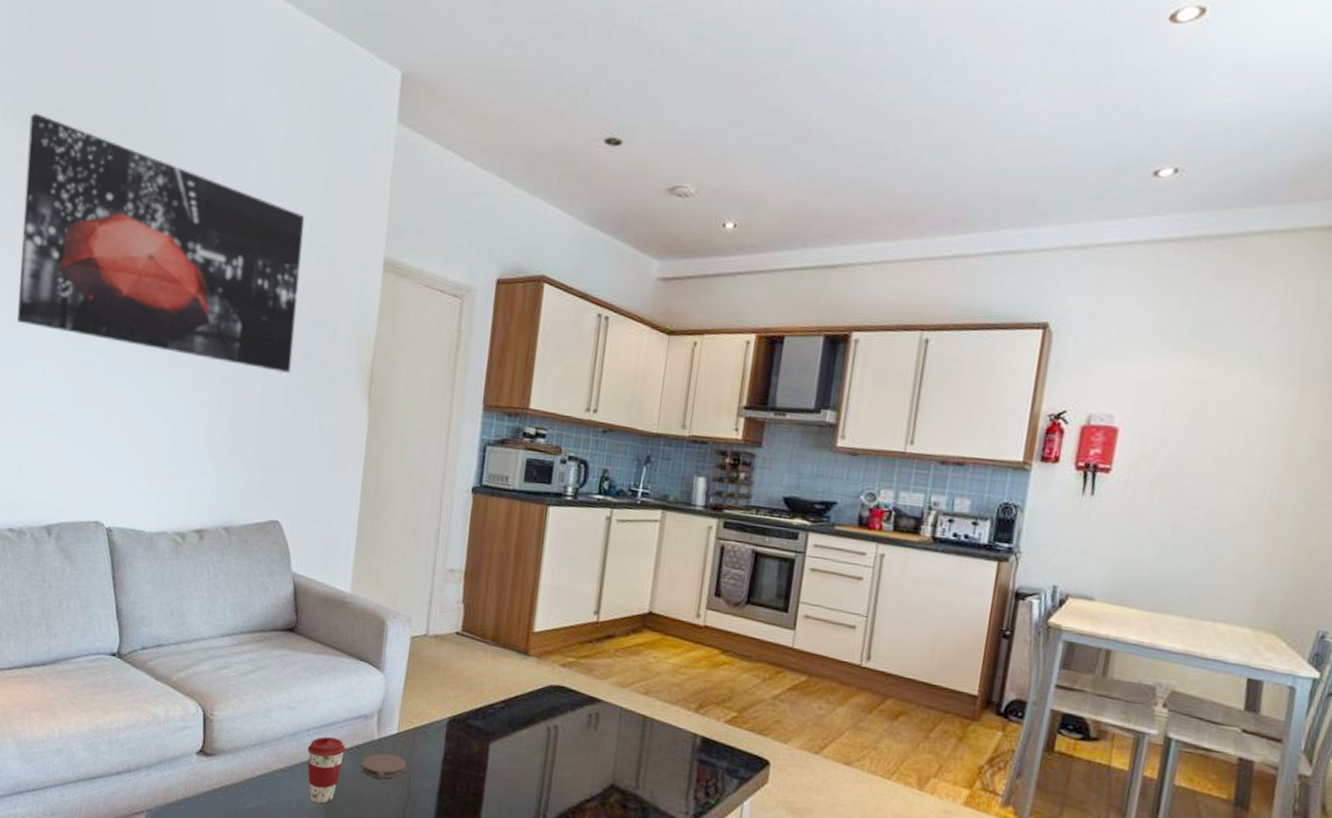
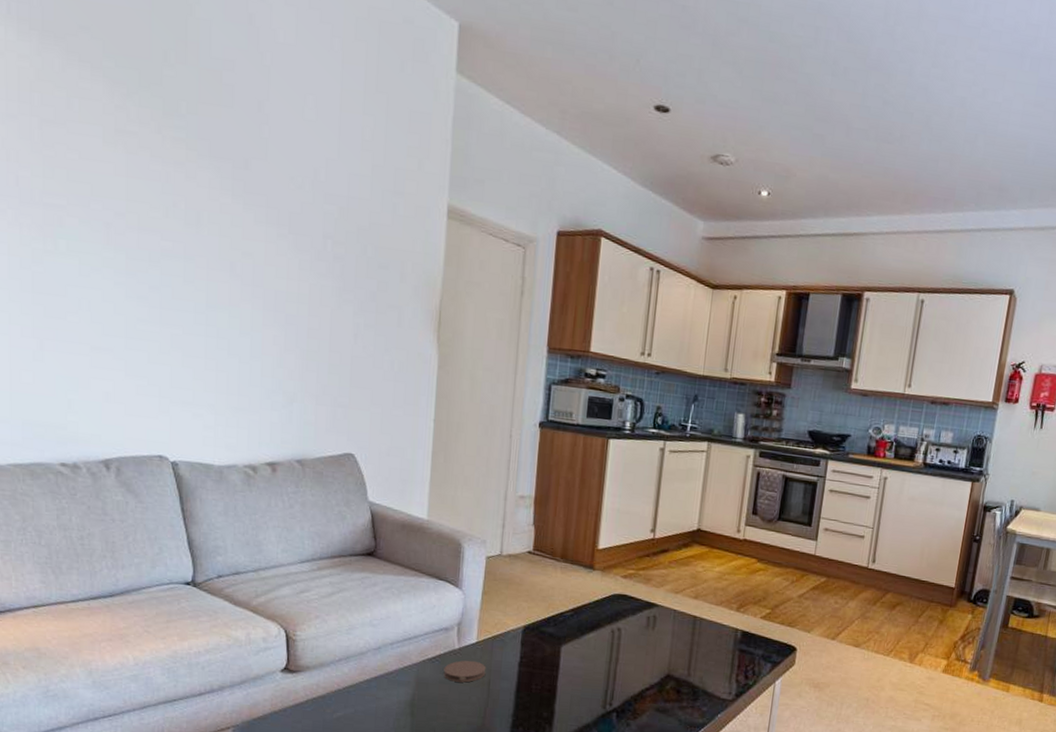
wall art: present [17,113,305,374] -> none [51,28,366,313]
coffee cup: present [307,736,346,804] -> none [391,648,429,708]

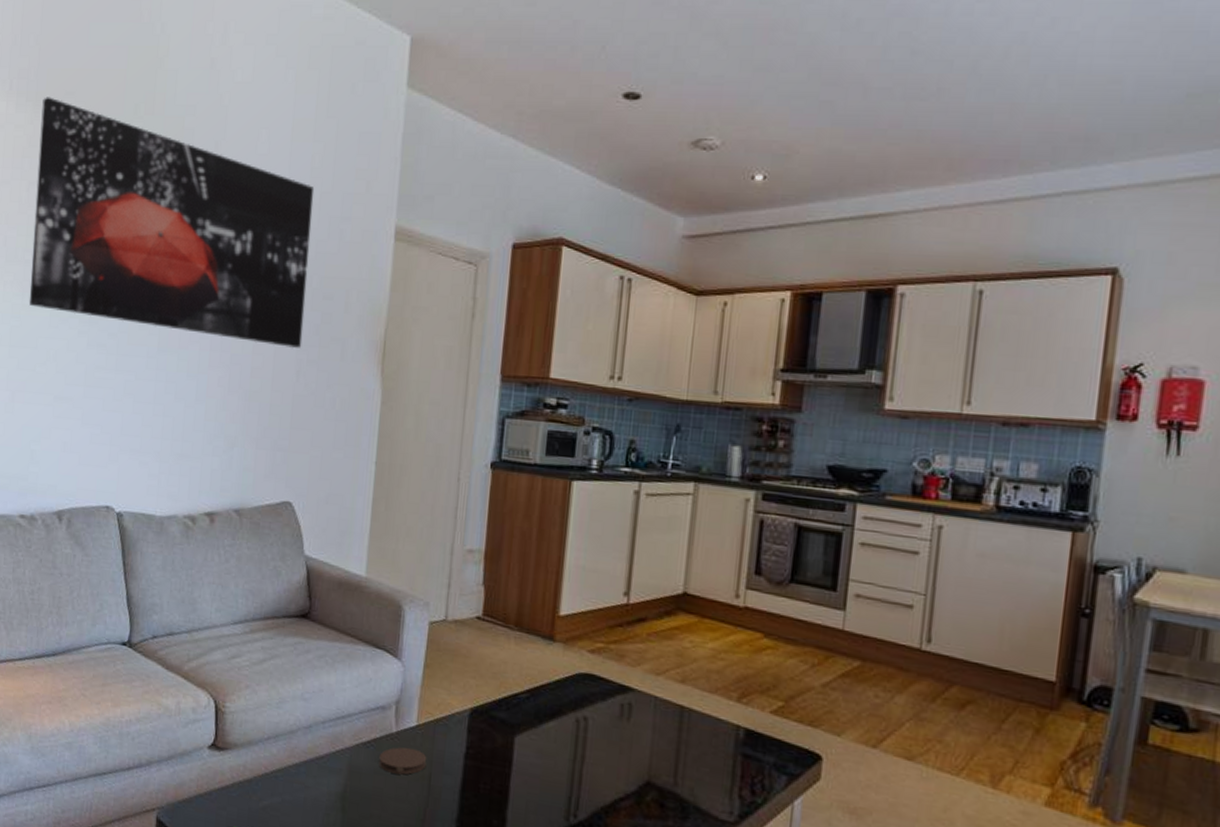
wall art: none [51,28,366,313] -> present [29,97,315,349]

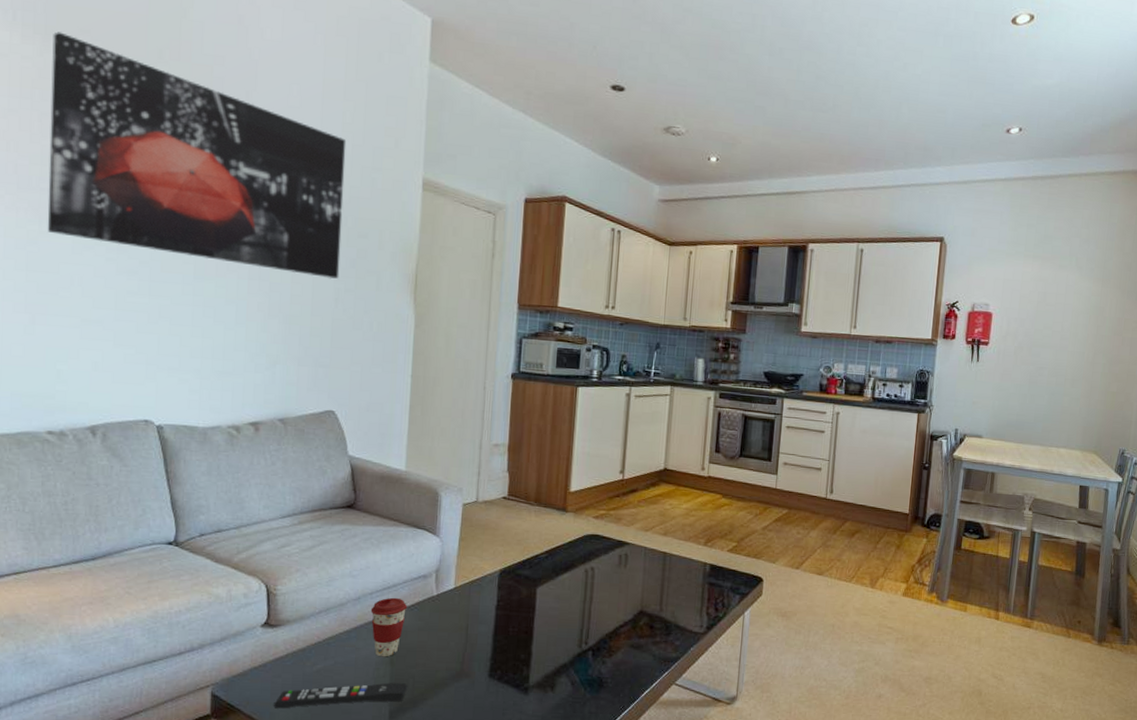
coffee cup: none [322,729,363,802] -> present [370,597,408,657]
coaster: present [378,747,427,775] -> none [422,606,464,629]

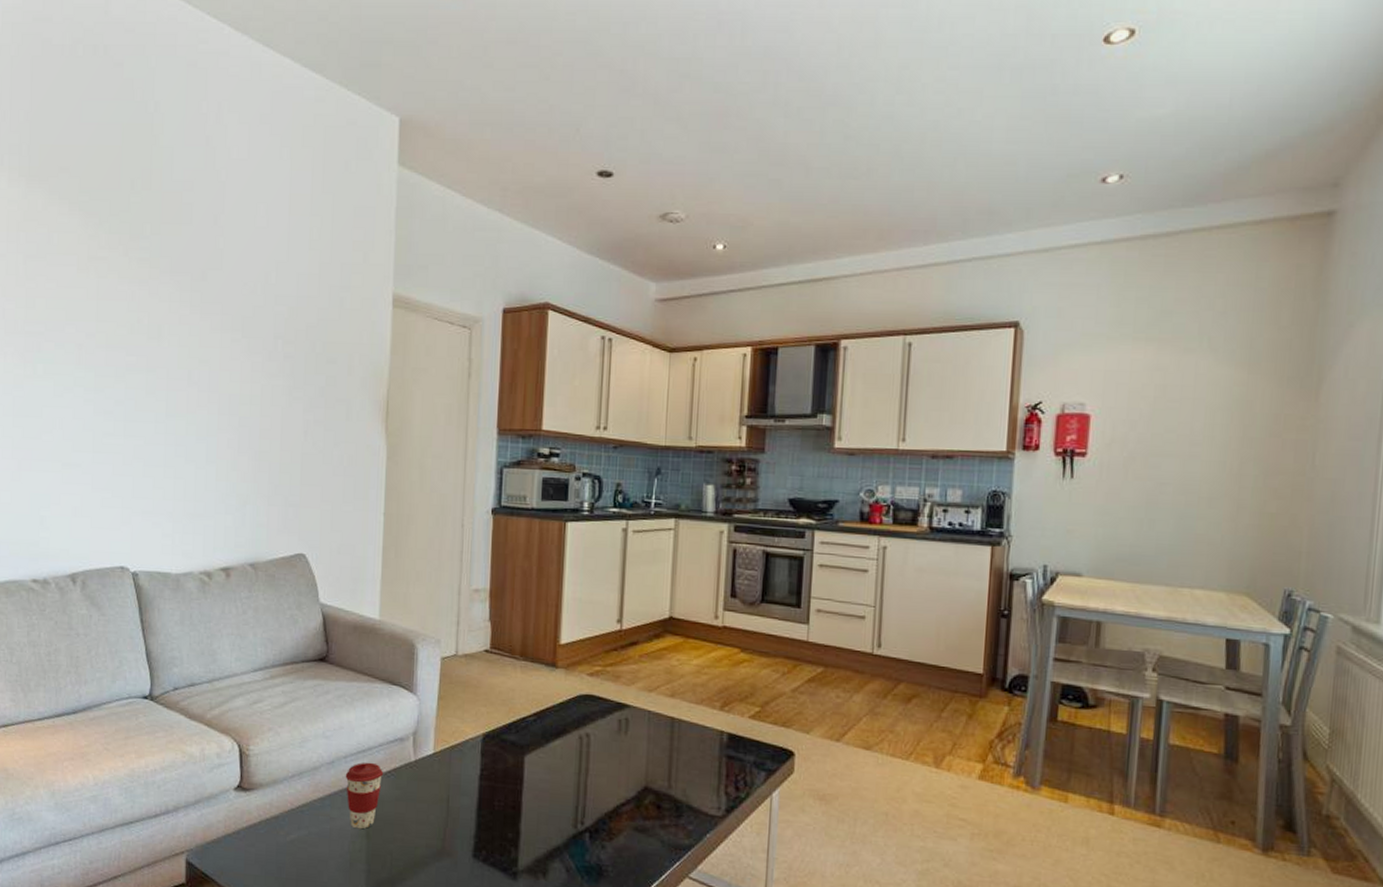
wall art: present [47,32,347,279] -> none [31,172,314,411]
remote control: present [274,683,408,709] -> none [247,858,386,882]

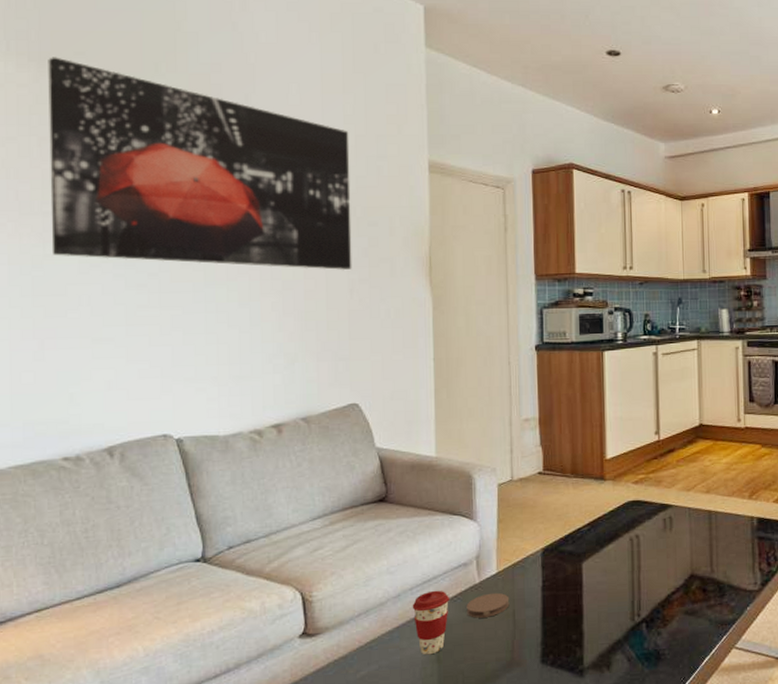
wall art: none [31,172,314,411] -> present [48,57,352,271]
coaster: none [399,773,445,800] -> present [466,592,510,618]

